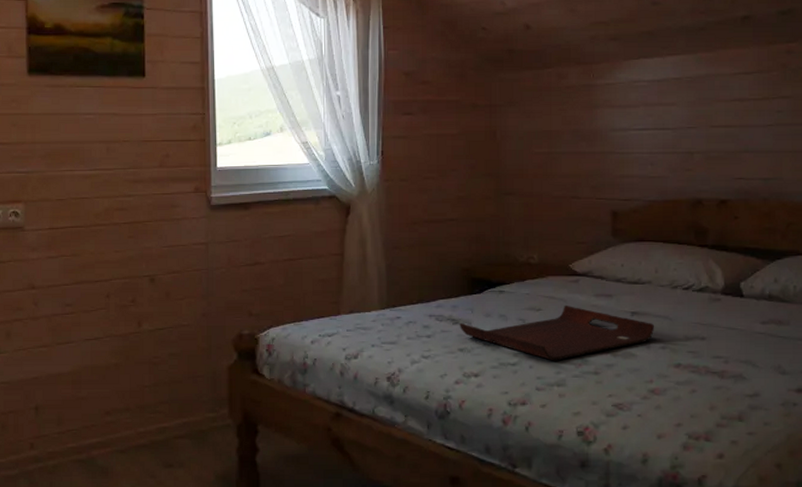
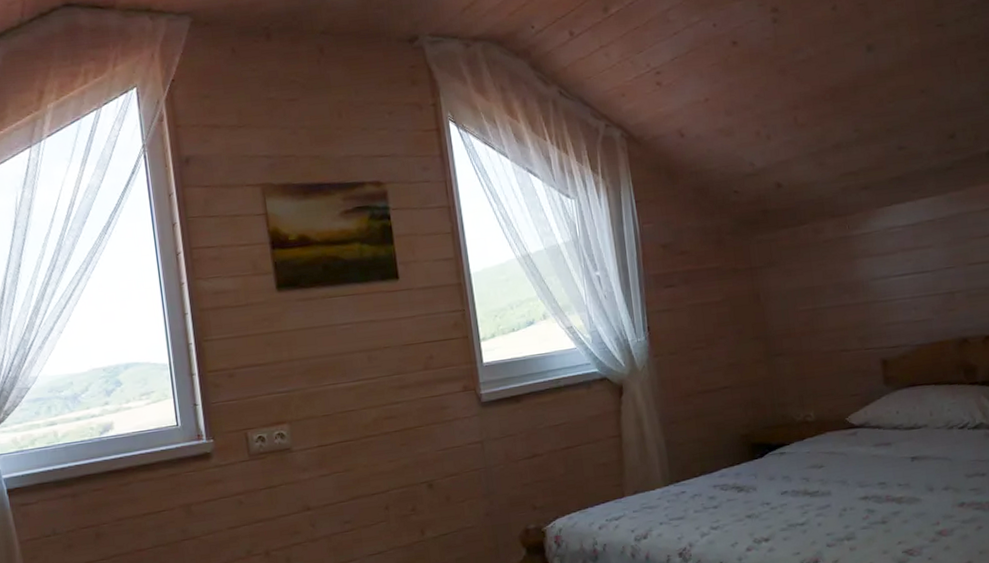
serving tray: present [459,304,655,361] -> none [744,458,936,516]

